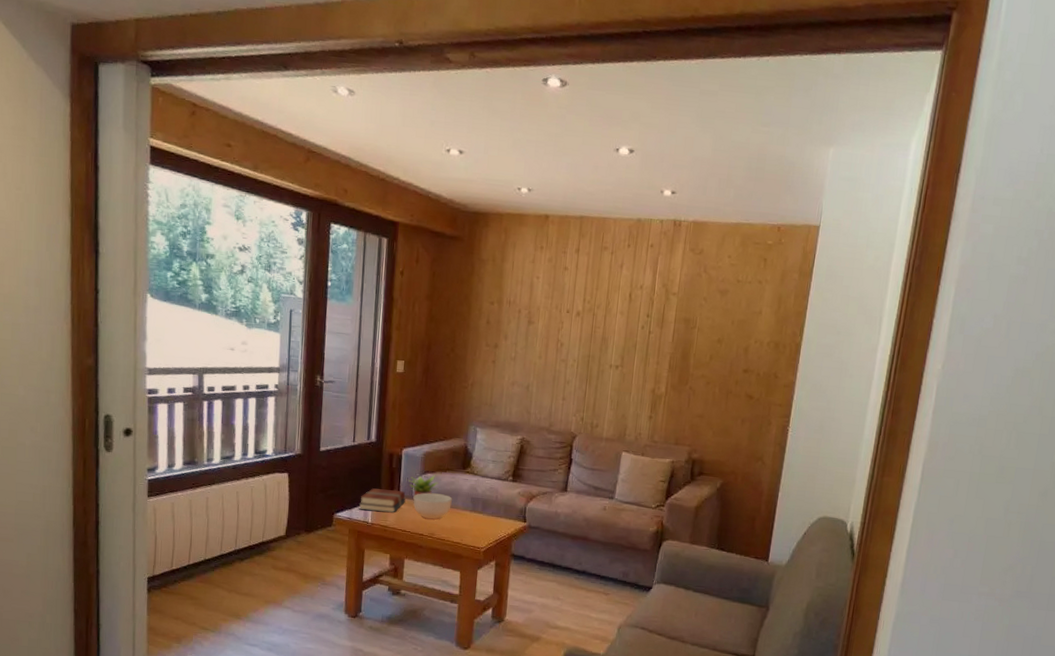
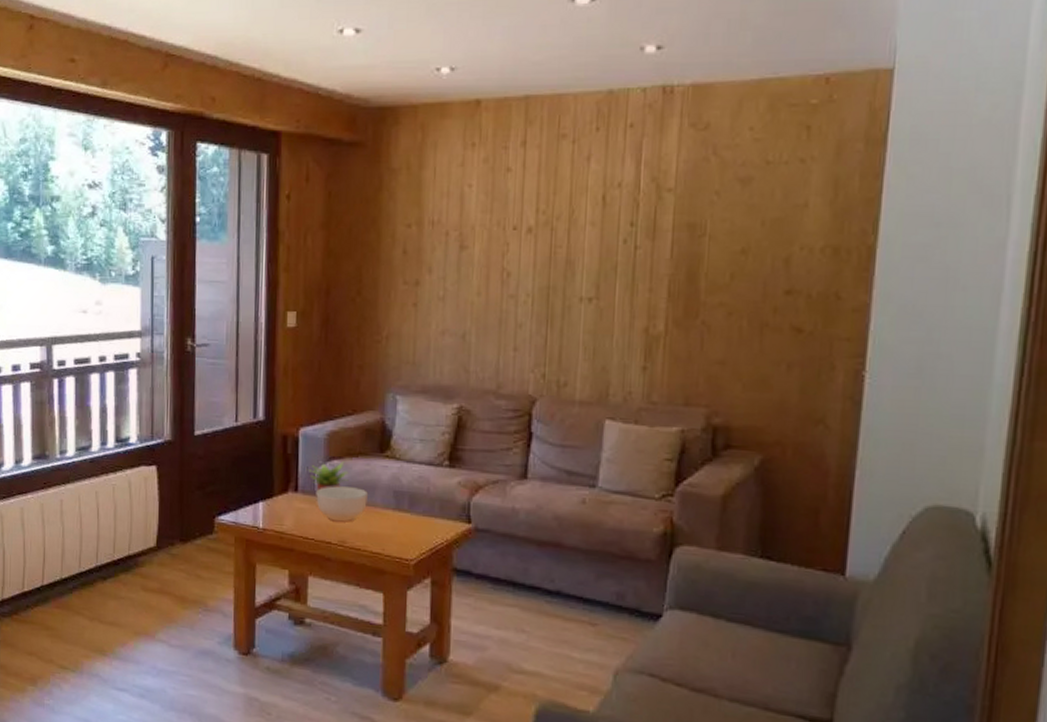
books: present [358,488,405,513] -> none [245,482,306,515]

